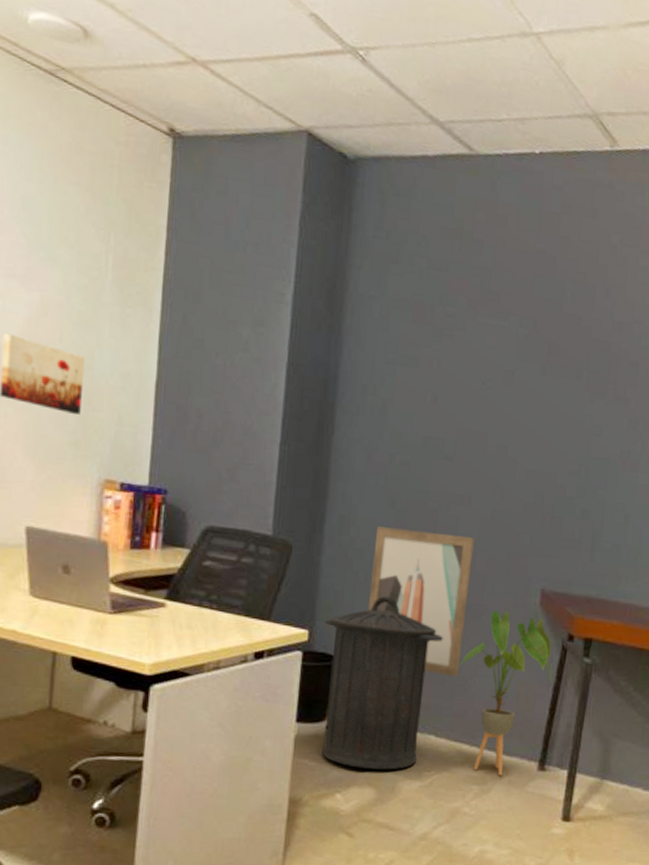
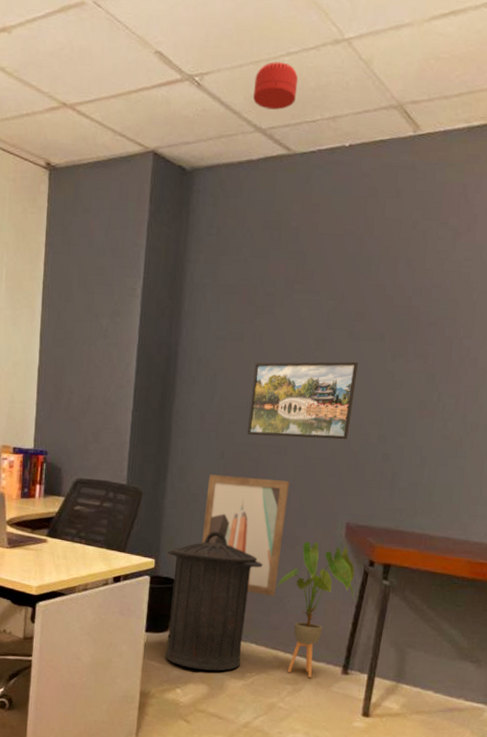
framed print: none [424,394,554,492] -> present [247,361,359,440]
smoke detector: none [429,46,481,103] -> present [253,62,299,110]

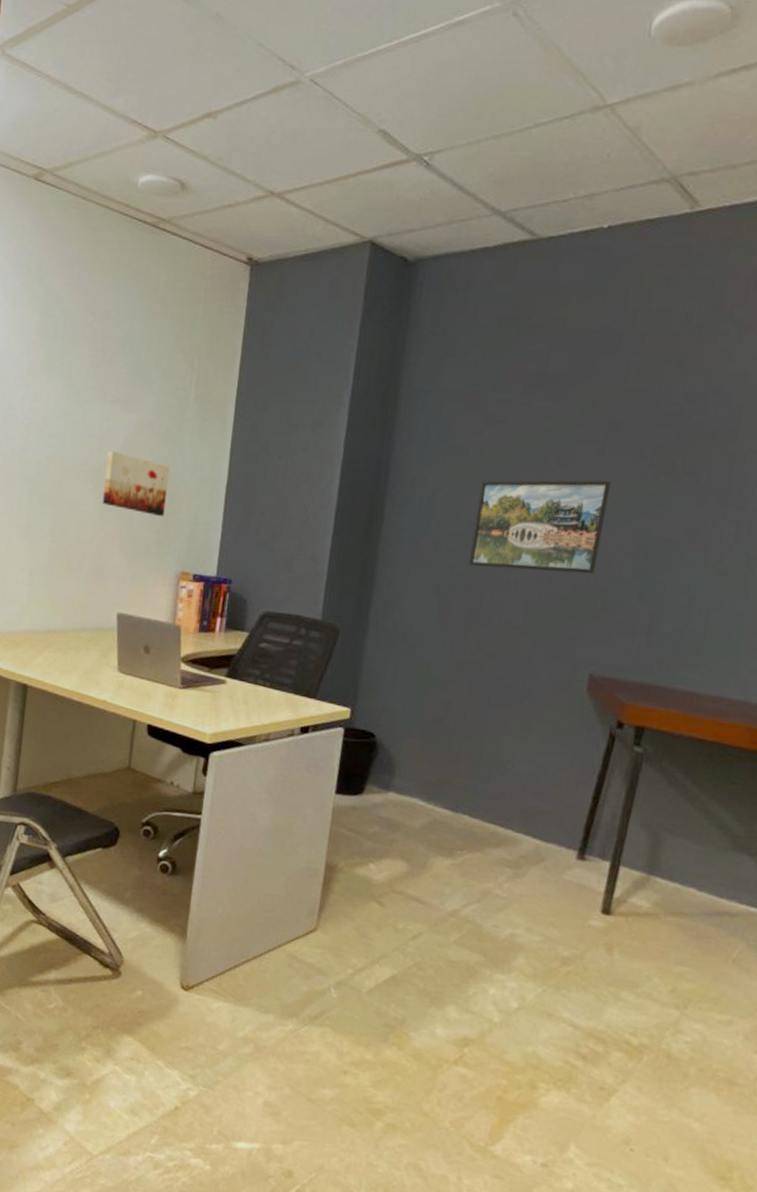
trash can: present [165,531,263,671] -> none [357,678,482,846]
wall art: present [201,474,290,597] -> none [408,611,519,760]
smoke detector: present [253,62,299,110] -> none [492,135,548,189]
house plant: present [276,541,355,678] -> none [497,695,598,861]

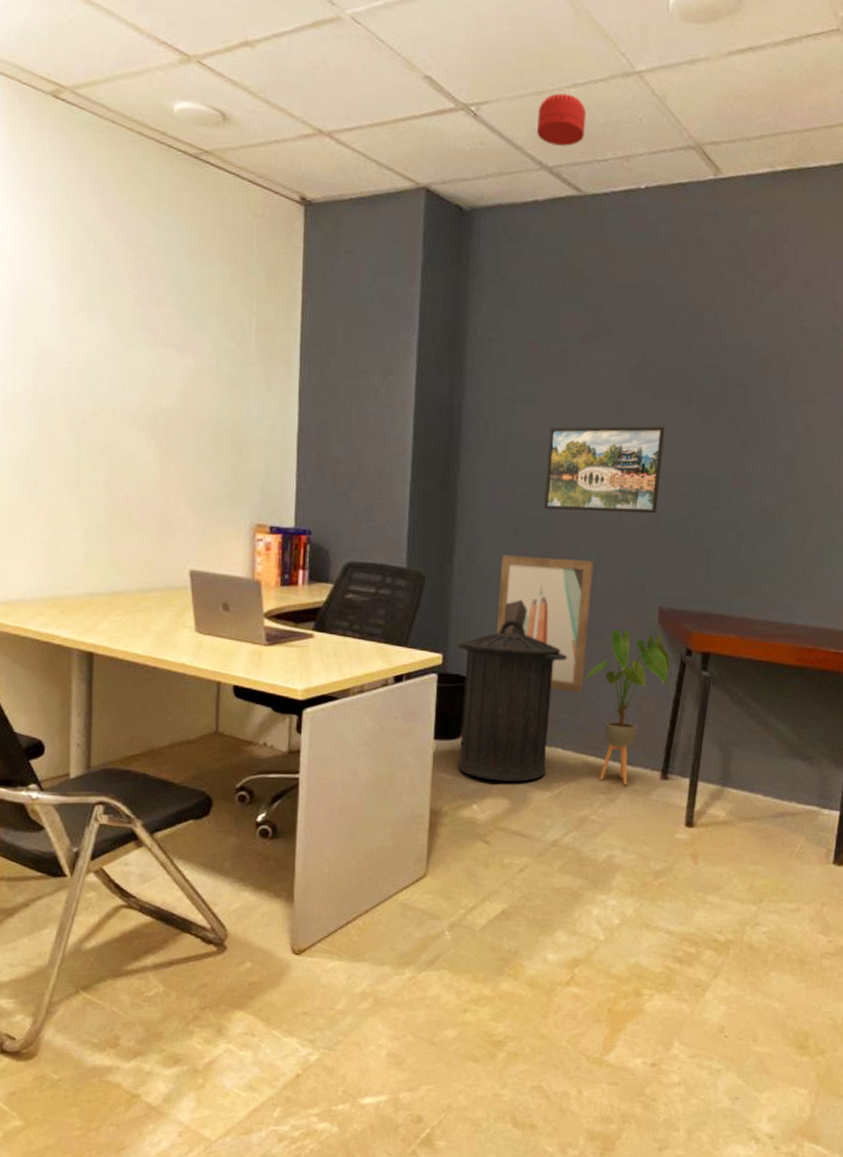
wall art: present [102,450,169,516] -> none [162,396,234,466]
trash can: none [357,678,482,846] -> present [456,620,567,782]
wall art: none [408,611,519,760] -> present [496,555,594,693]
smoke detector: none [492,135,548,189] -> present [537,93,587,147]
house plant: none [497,695,598,861] -> present [583,629,672,785]

